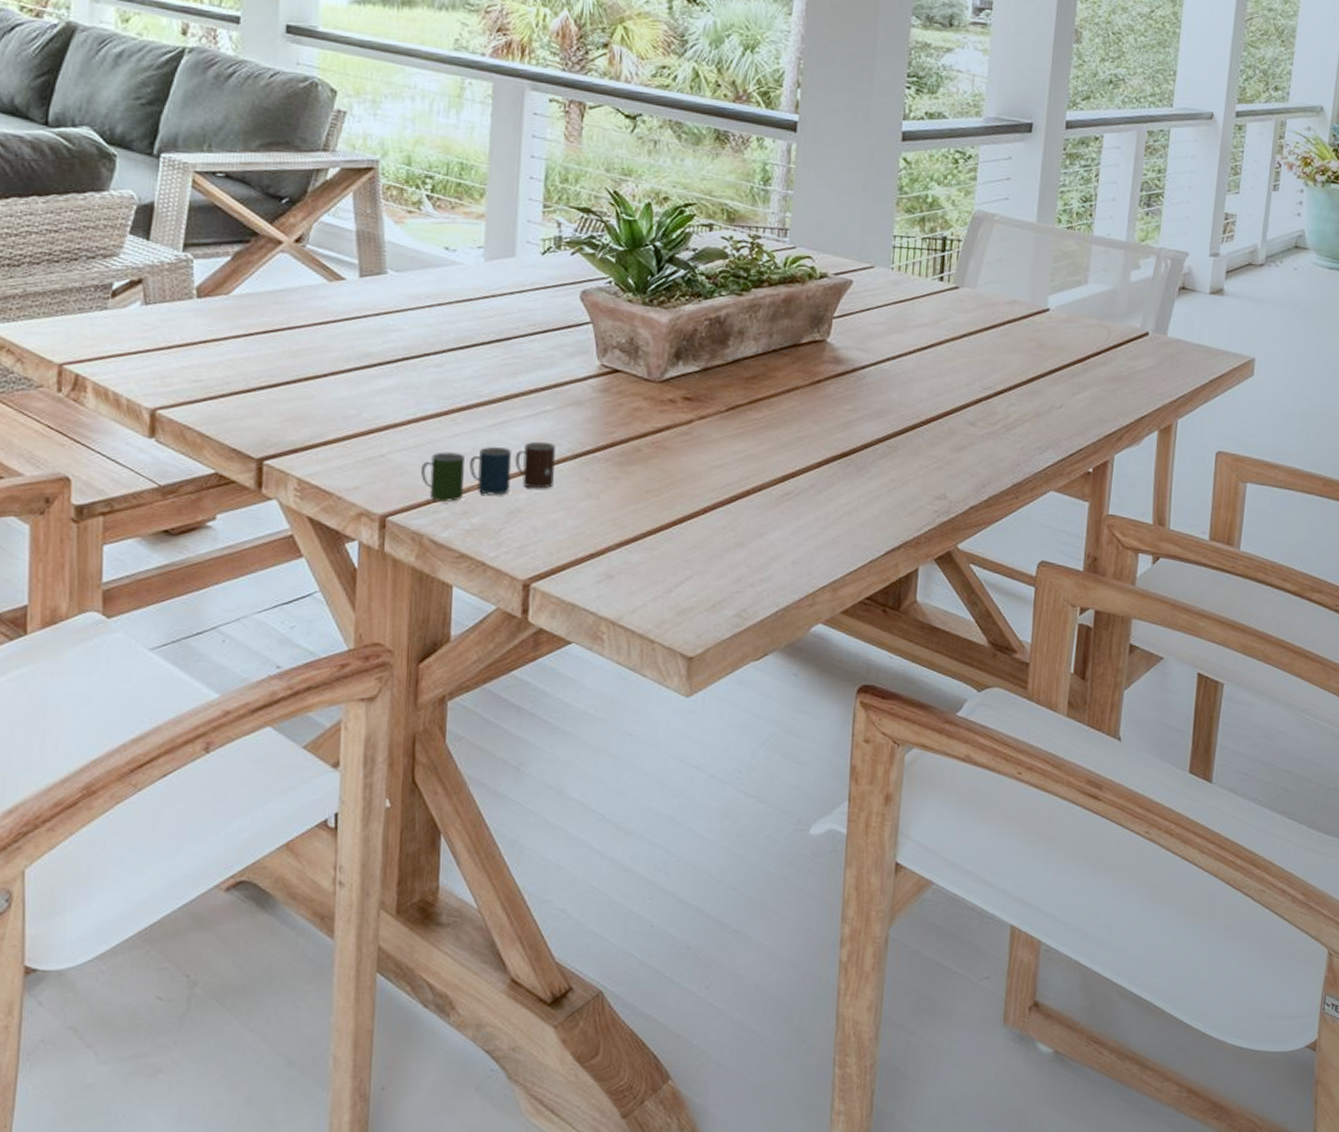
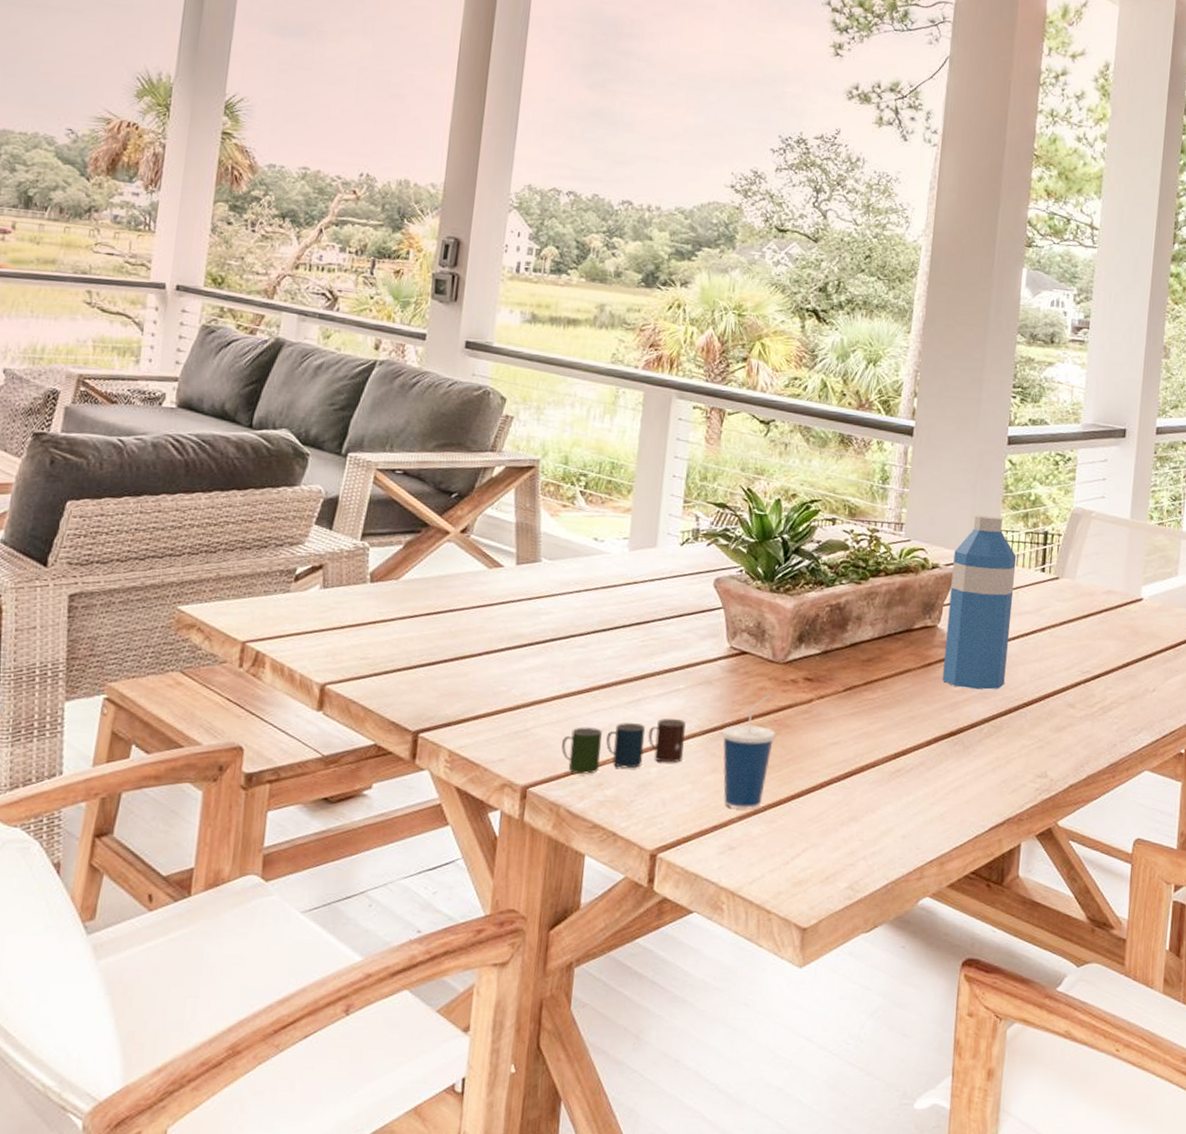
cup: none [594,413,655,536] -> present [721,693,777,809]
water bottle: none [833,219,913,408] -> present [942,515,1017,690]

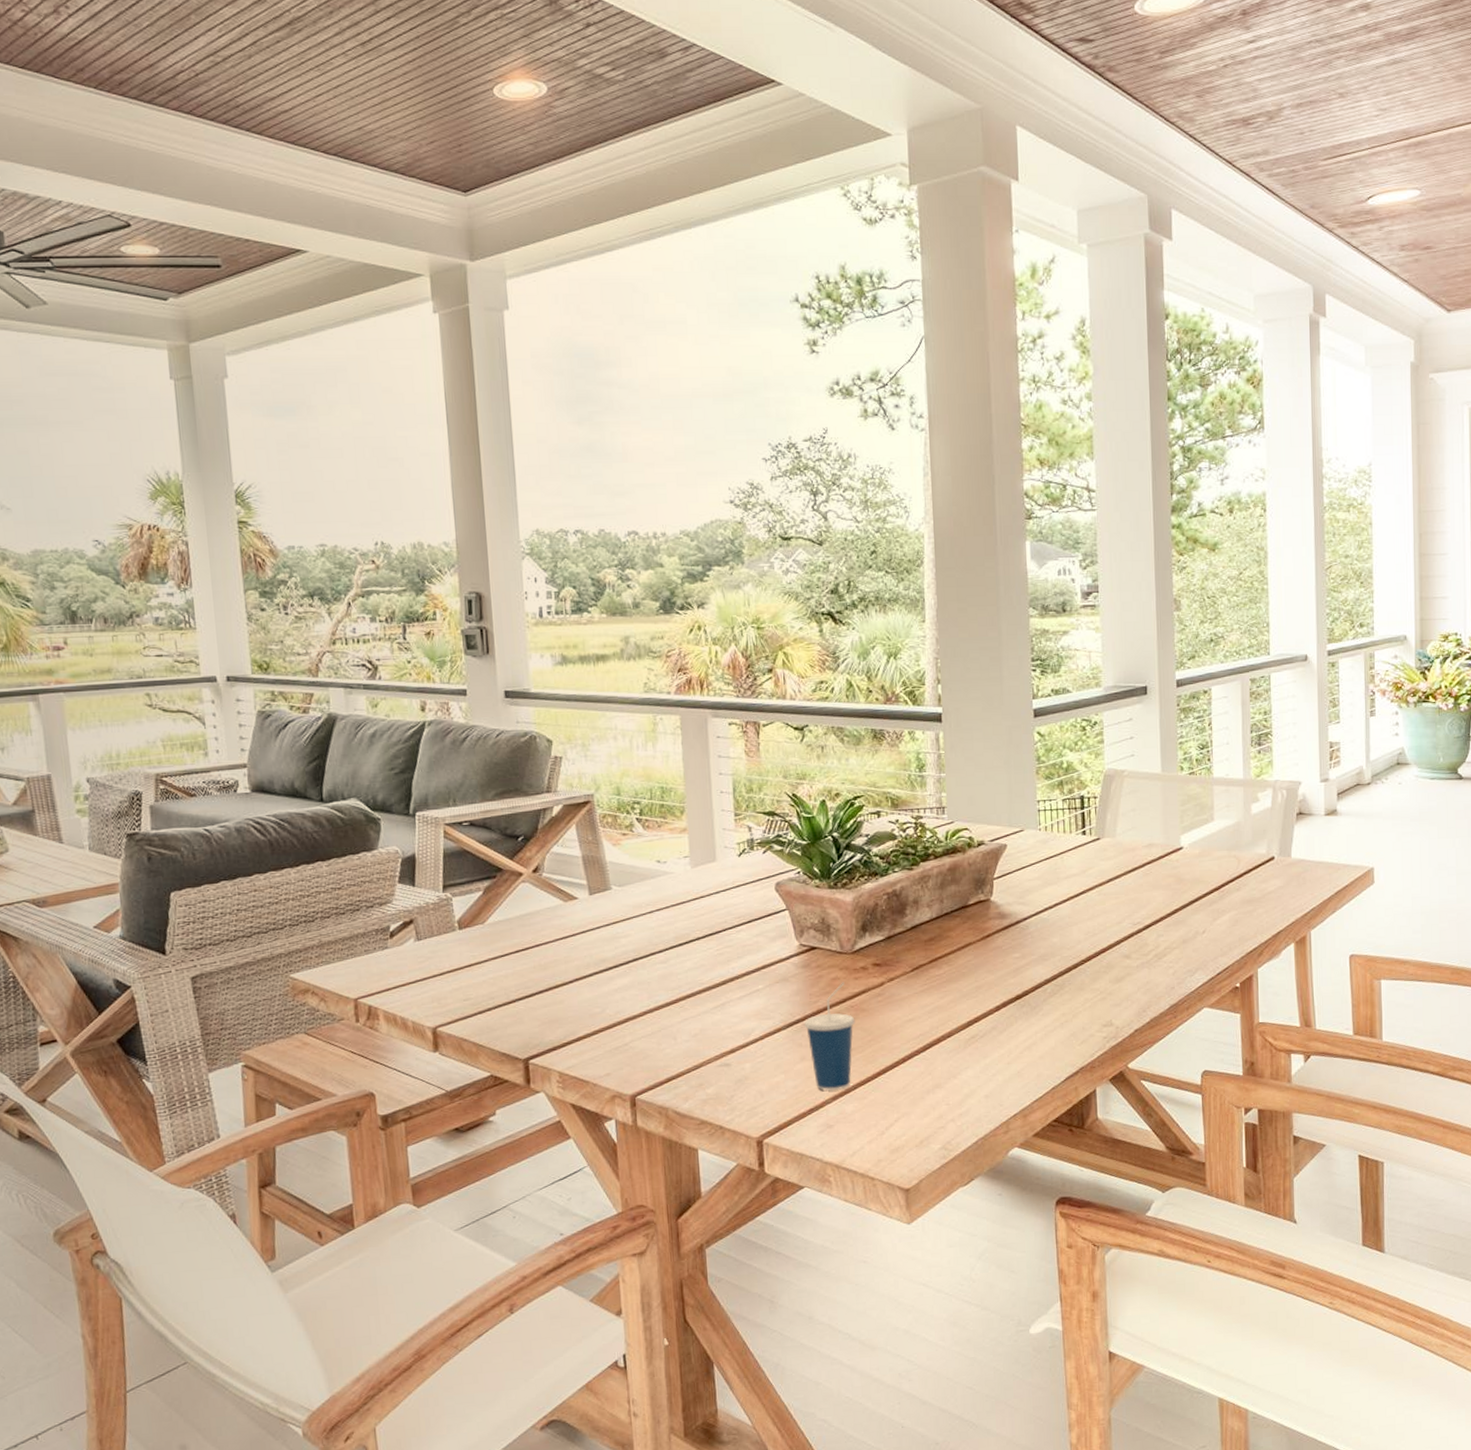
cup: present [561,718,686,774] -> none [660,1016,772,1078]
water bottle: present [942,515,1017,690] -> none [997,788,1061,954]

